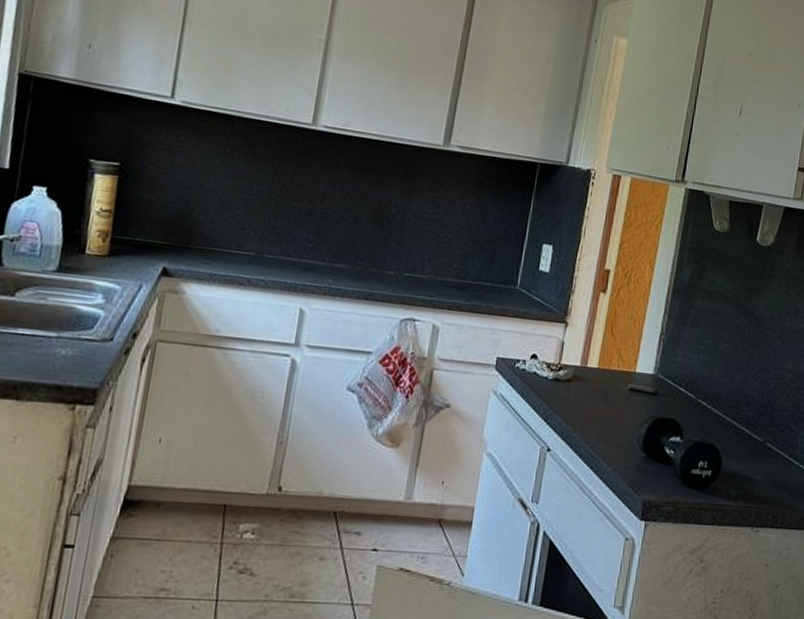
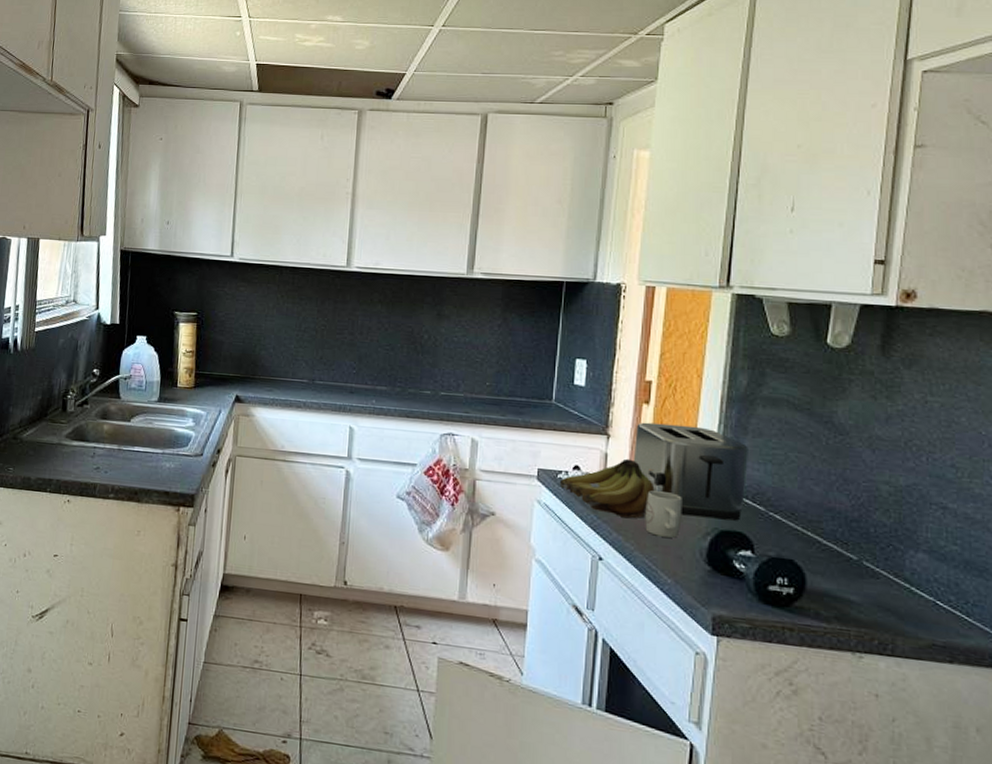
fruit: none [516,347,604,408] -> present [559,458,655,519]
toaster: none [588,310,686,408] -> present [634,422,748,521]
mug: none [591,379,627,426] -> present [645,490,682,538]

